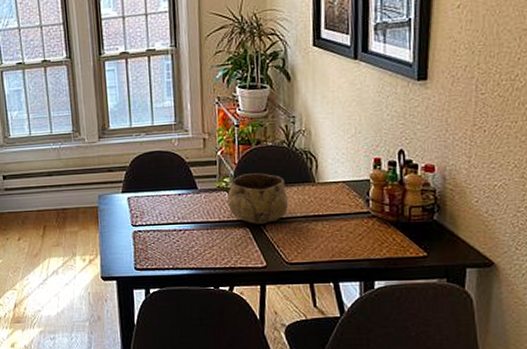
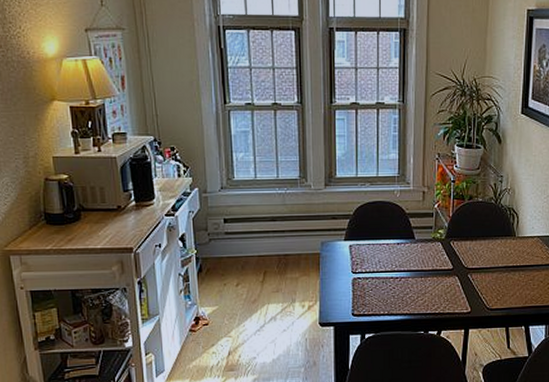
decorative bowl: present [226,173,288,224] -> none [440,226,492,273]

